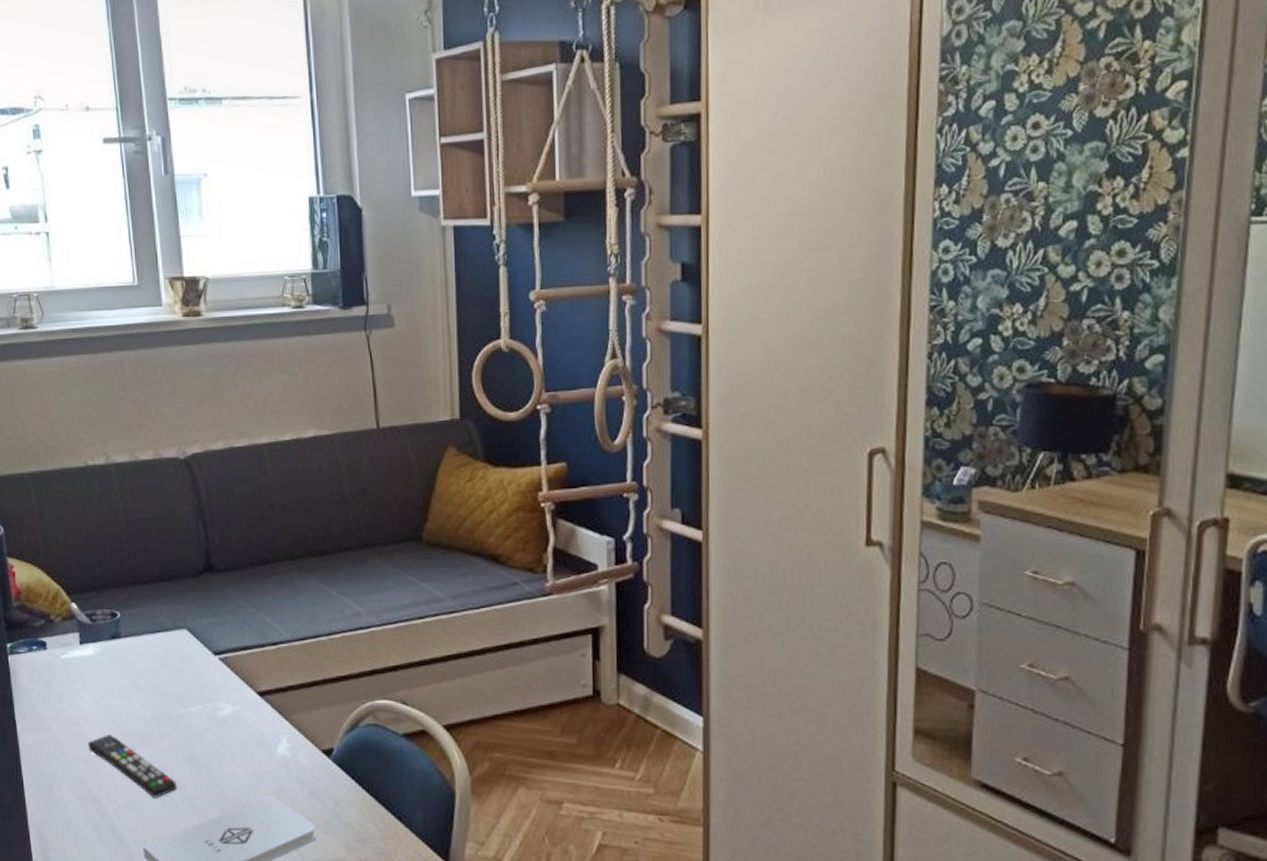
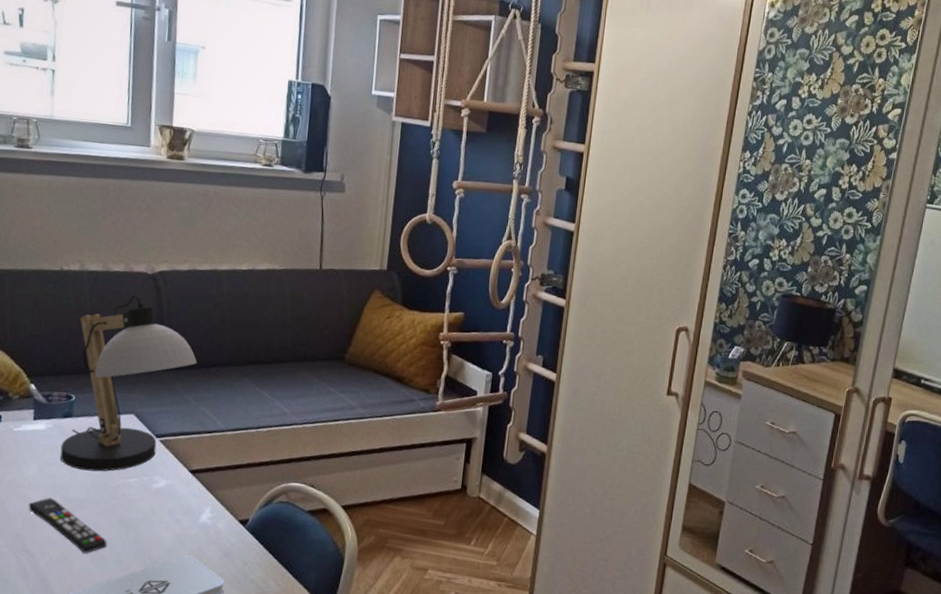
desk lamp: none [113,486,249,701] -> present [60,295,197,472]

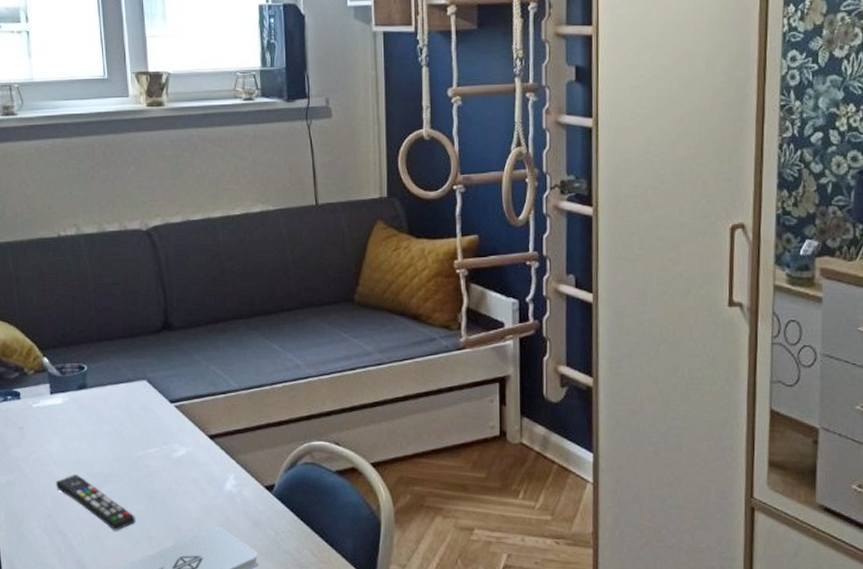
desk lamp: present [60,295,197,472] -> none [79,254,202,444]

